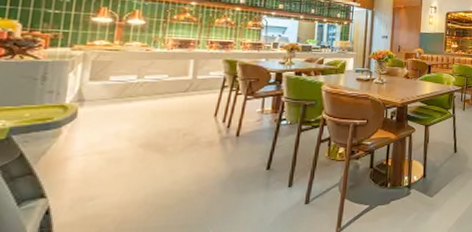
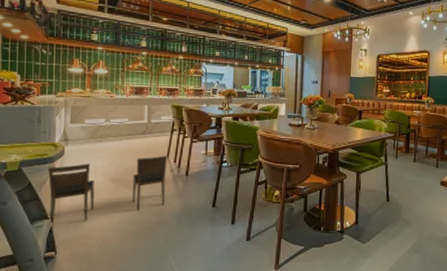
dining chair: none [47,114,215,208] -> present [48,155,168,228]

